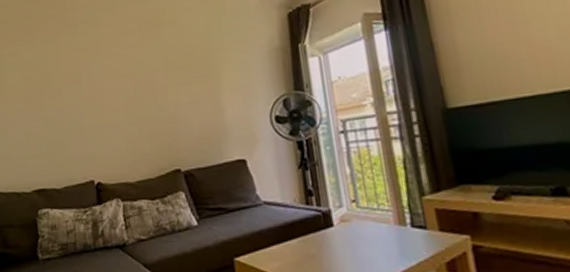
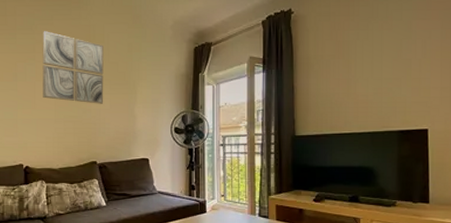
wall art: none [106,21,183,99] -> present [42,31,104,104]

